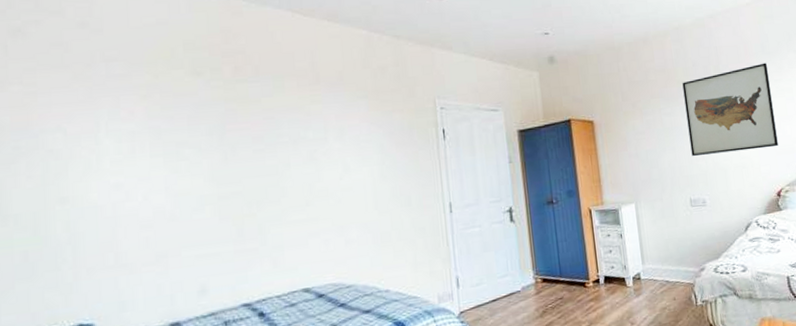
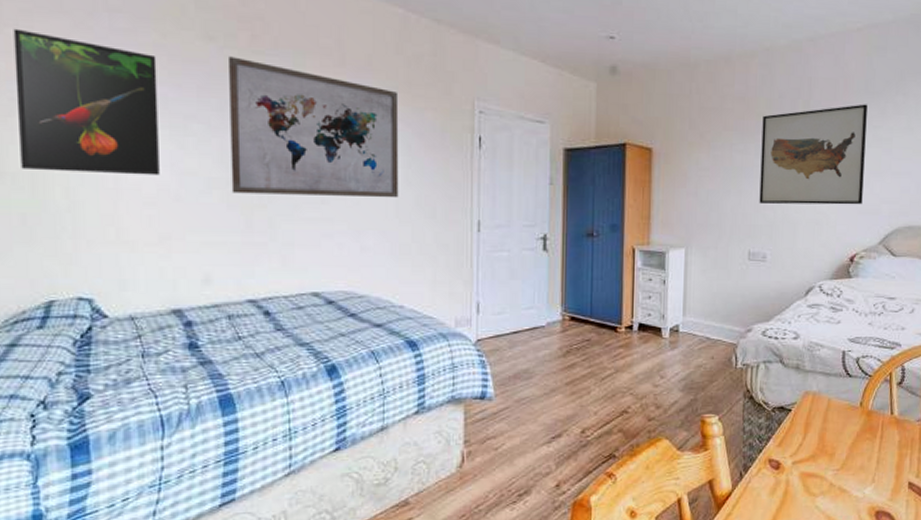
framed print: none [18,85,155,210] -> present [13,28,160,176]
wall art: none [215,87,376,207] -> present [229,56,399,198]

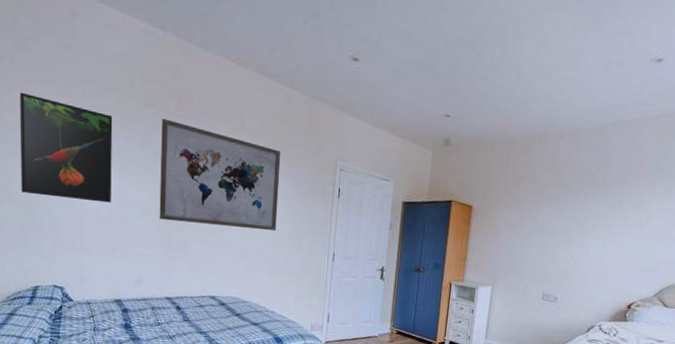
wall art: present [759,104,868,205] -> none [556,180,657,263]

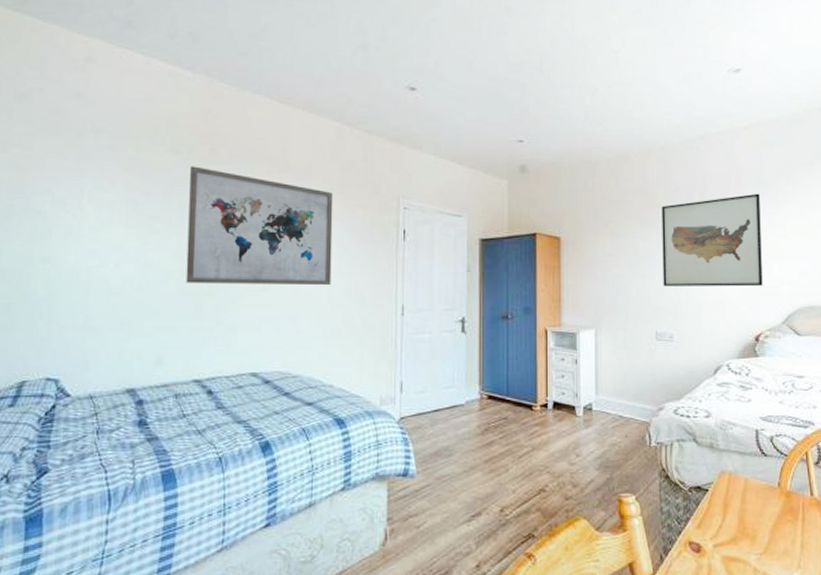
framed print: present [20,92,113,203] -> none [11,148,131,269]
wall art: none [556,180,657,263] -> present [661,193,763,287]

